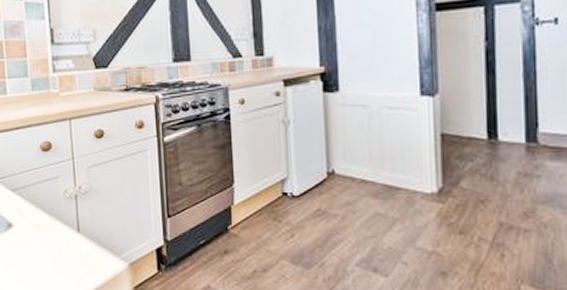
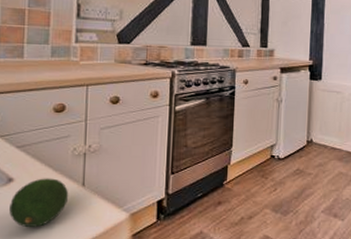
fruit: none [12,223,66,277] -> present [9,178,69,228]

